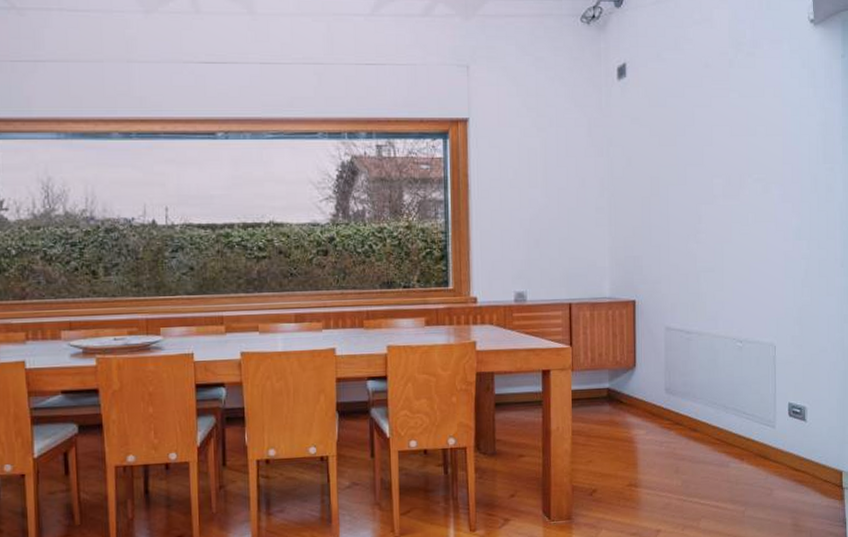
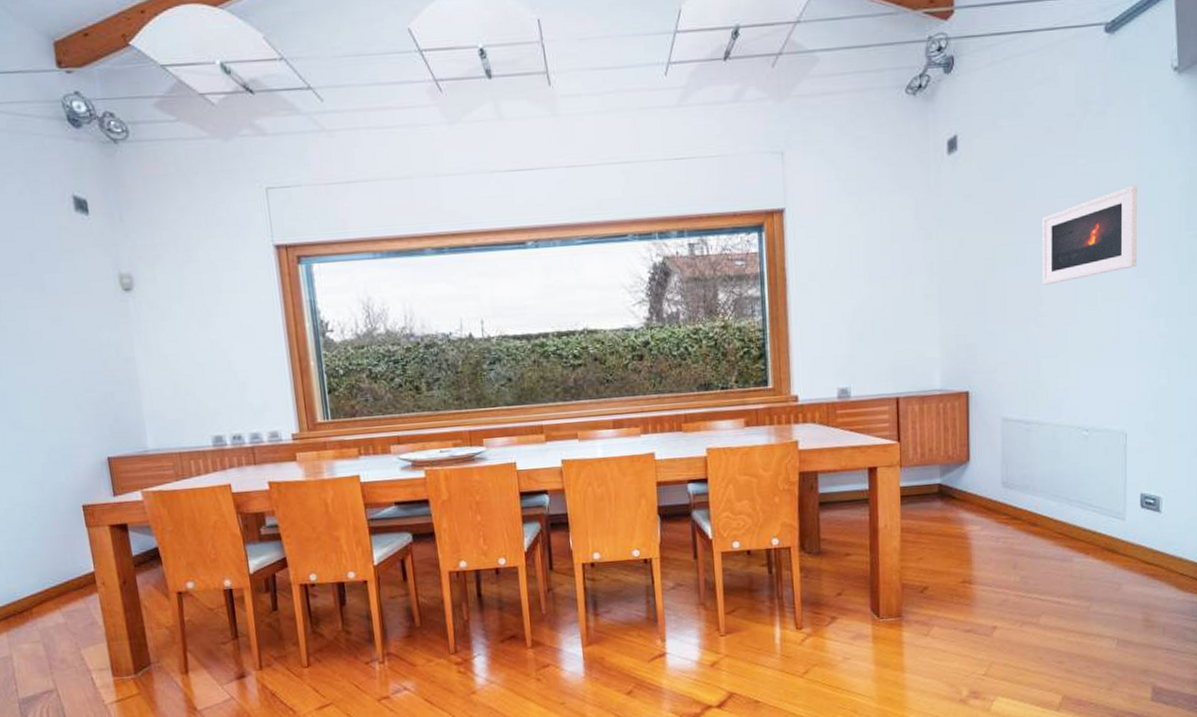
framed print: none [700,119,782,205] -> present [1041,184,1138,285]

